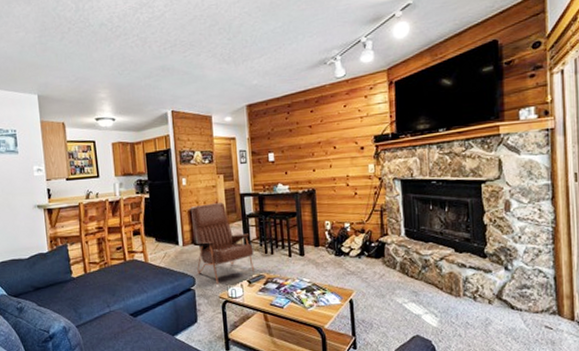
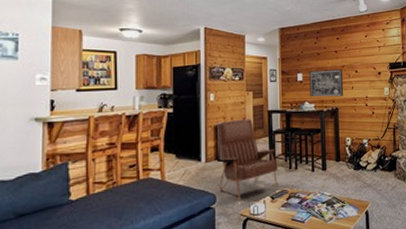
wall art: none [281,146,321,178] -> present [309,69,344,97]

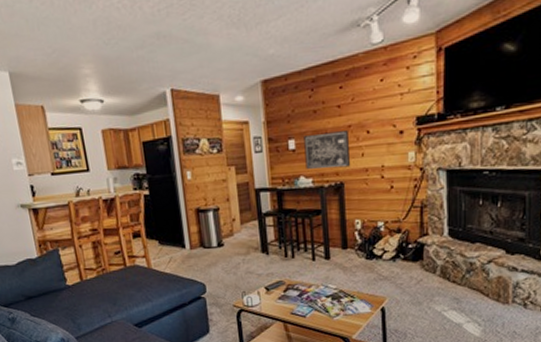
armchair: present [216,119,279,202] -> none [197,199,274,292]

